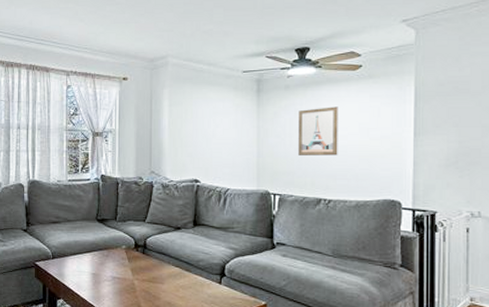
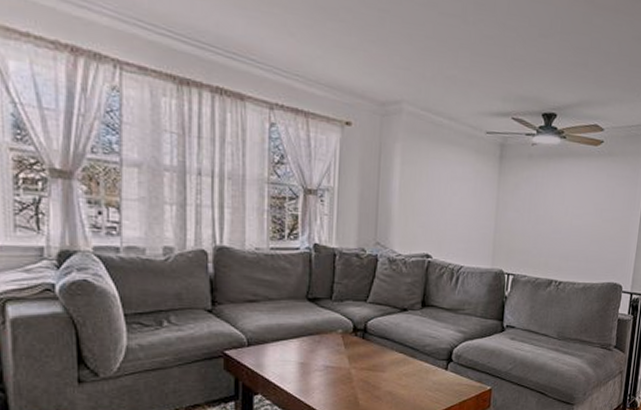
wall art: present [298,106,338,156] -> none [535,182,578,236]

